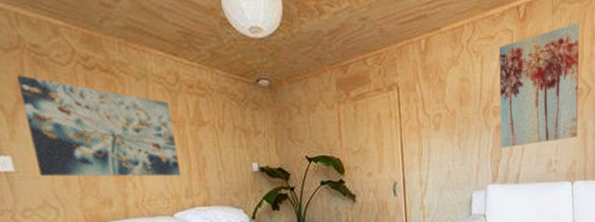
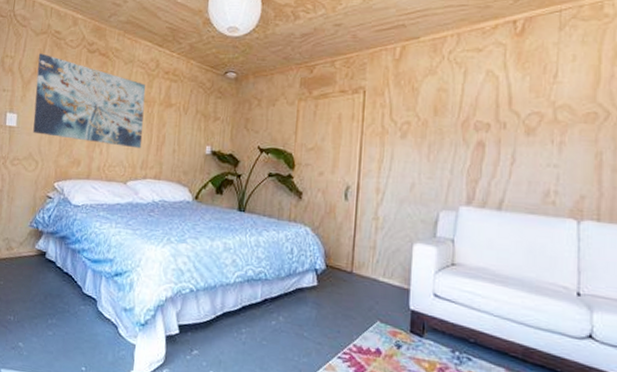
wall art: present [498,23,580,148] -> none [480,41,596,169]

